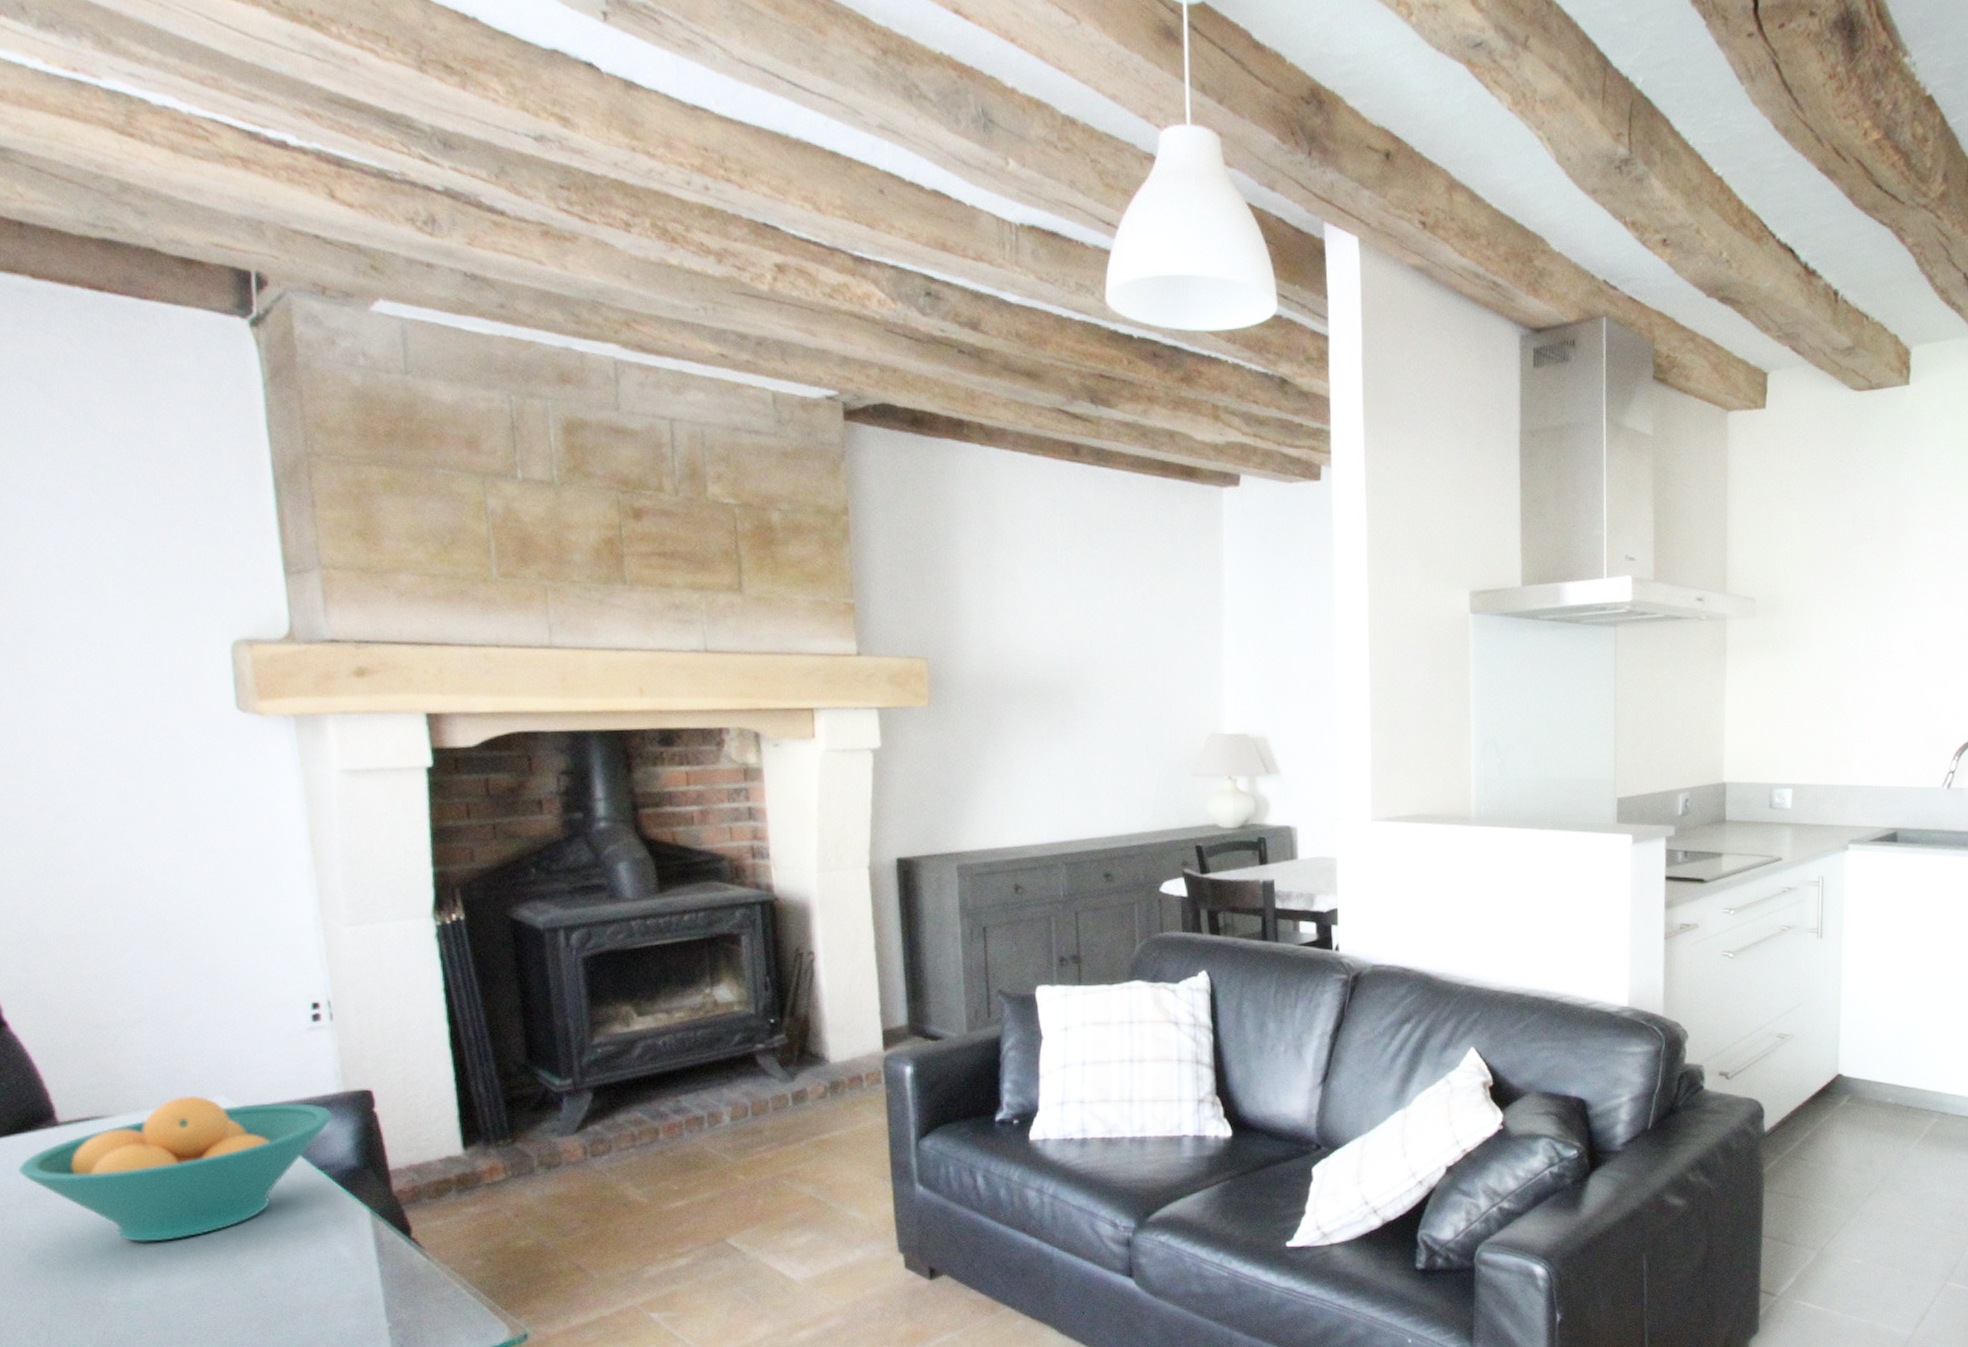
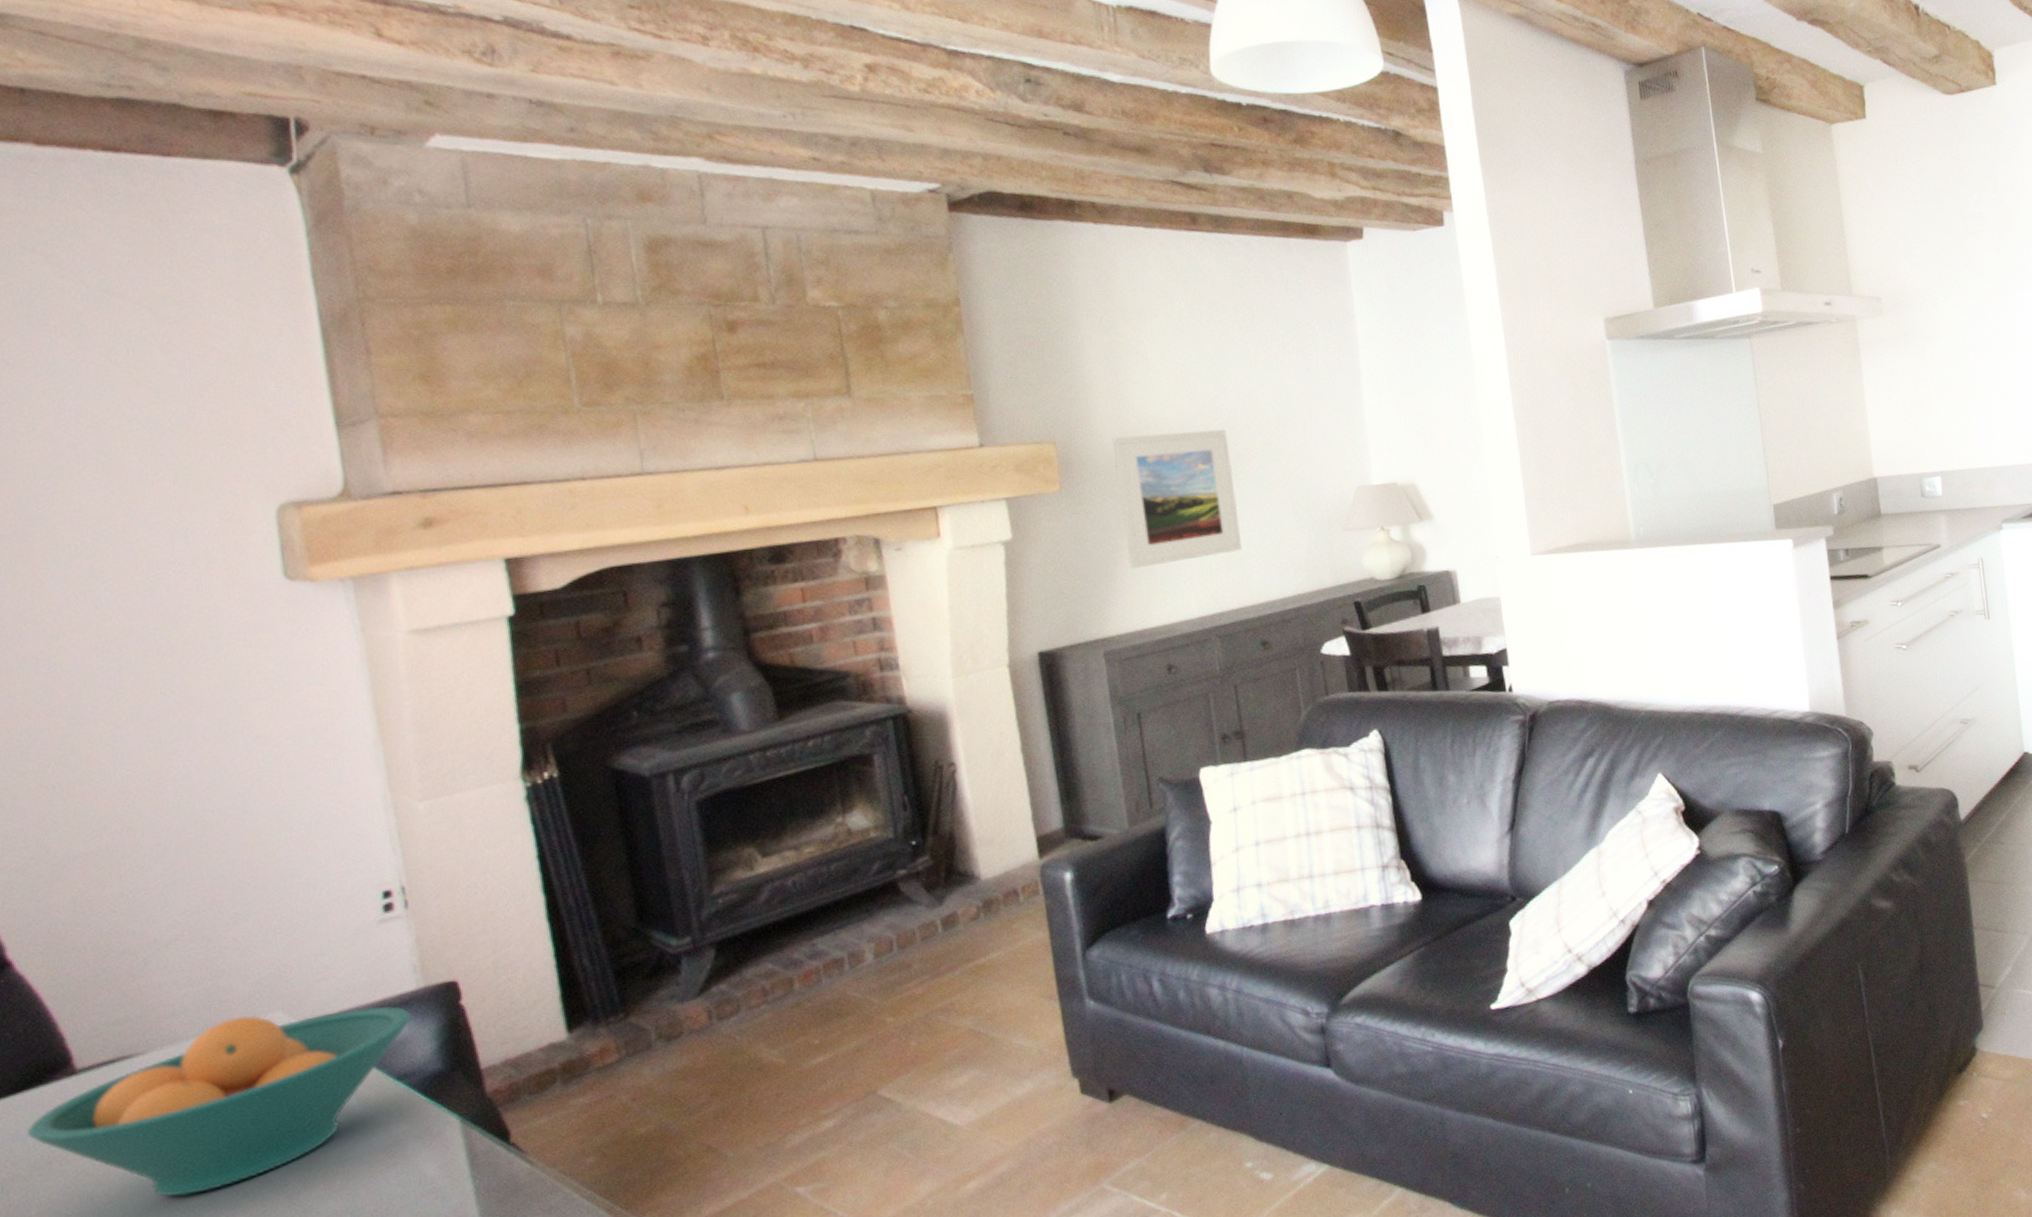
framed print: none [980,659,1094,790] -> present [1112,429,1242,569]

